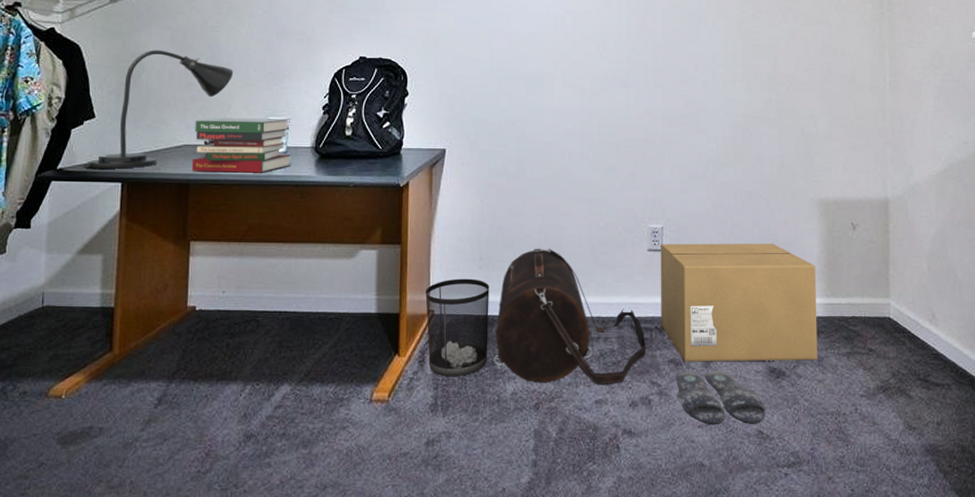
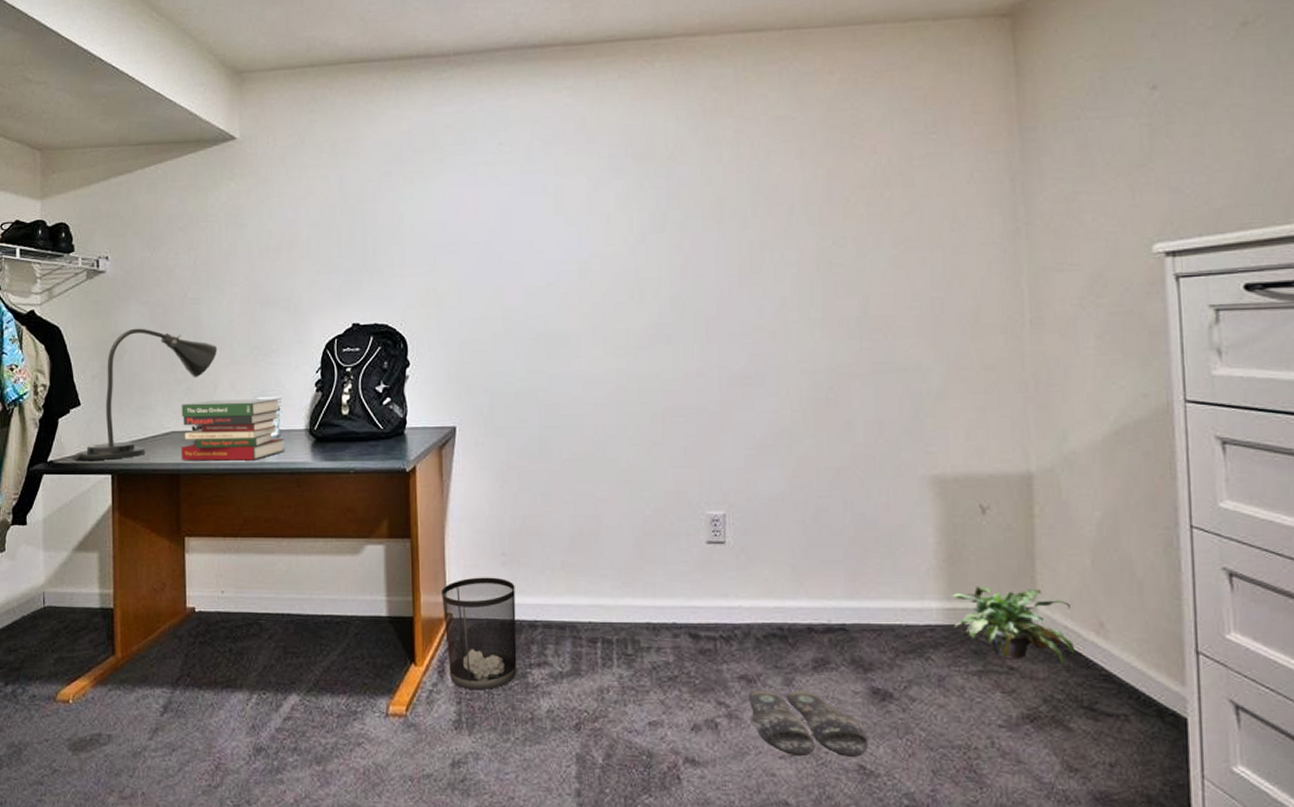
duffel bag: present [494,248,646,385] -> none [524,541,709,704]
box: present [660,243,818,362] -> none [722,533,937,680]
potted plant: none [830,286,915,348] -> present [952,586,1075,666]

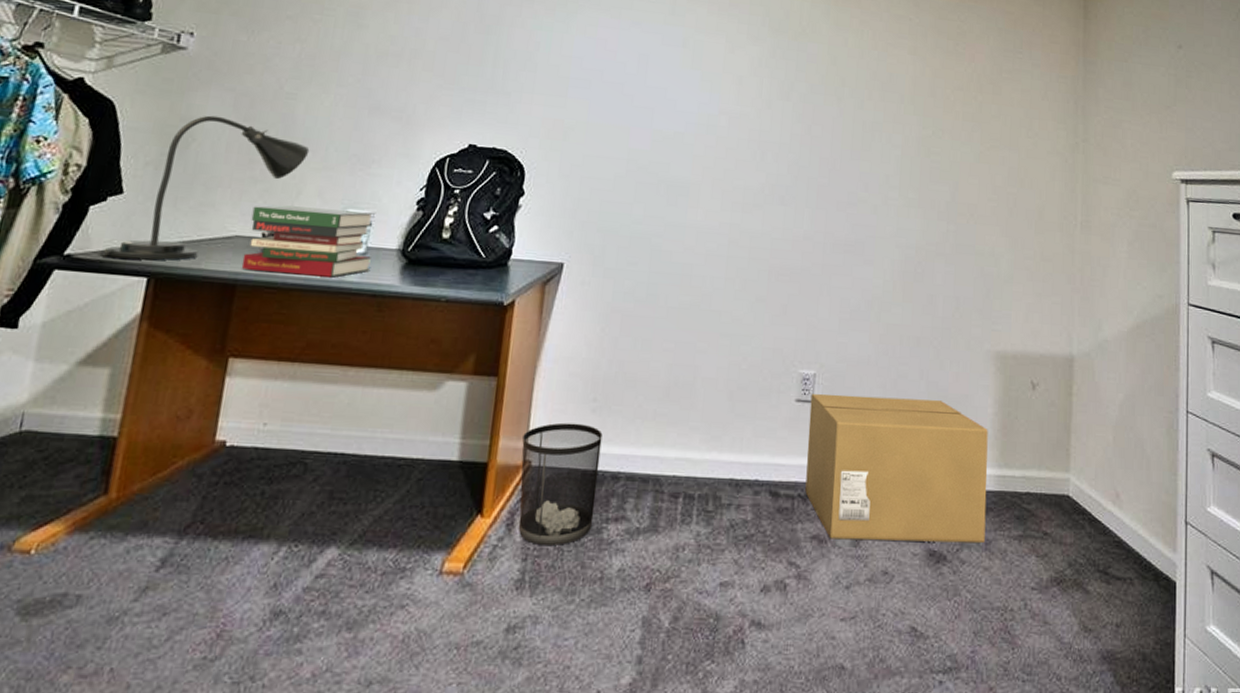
box: none [722,533,937,680] -> present [805,394,988,544]
slippers: present [750,690,869,757] -> none [818,551,922,619]
potted plant: present [952,586,1075,666] -> none [1002,455,1096,532]

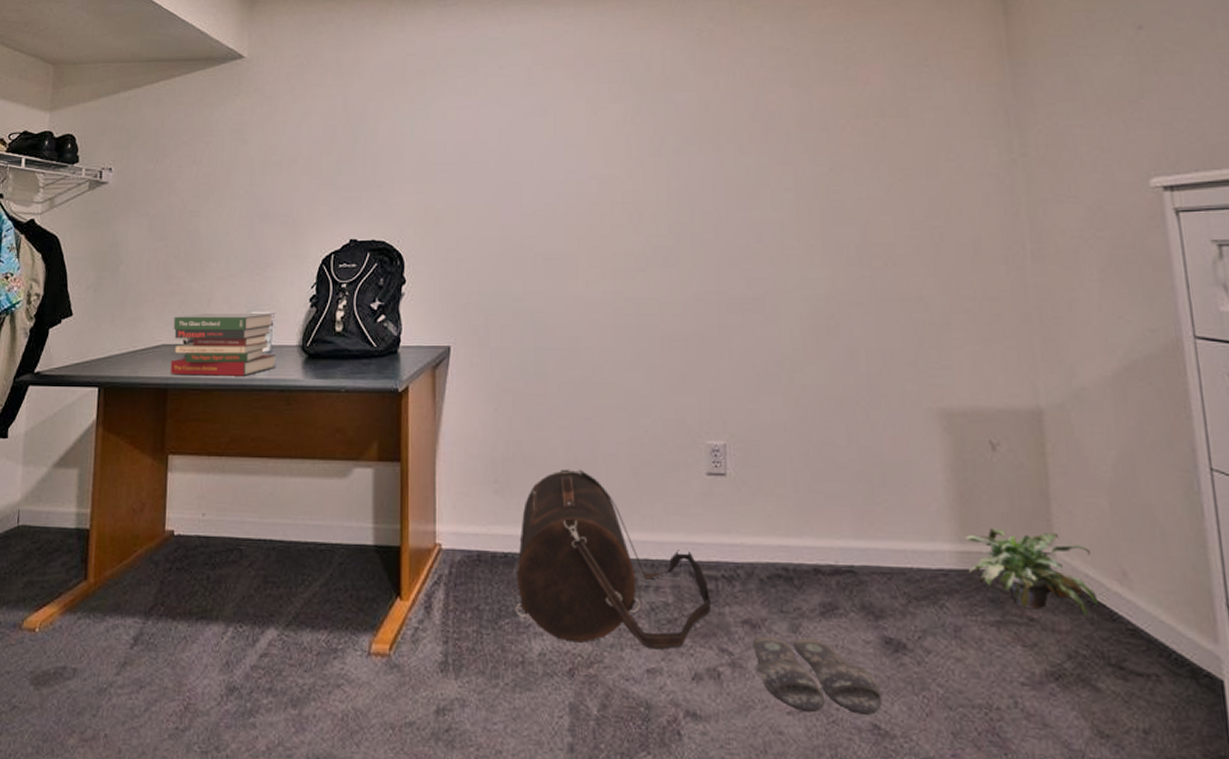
desk lamp: present [98,115,310,261] -> none [59,239,214,373]
waste bin: present [518,422,603,546] -> none [431,505,508,628]
duffel bag: none [600,390,786,564] -> present [515,469,711,650]
box: present [805,394,988,544] -> none [723,465,953,631]
slippers: none [818,551,922,619] -> present [754,637,883,715]
potted plant: none [1002,455,1096,532] -> present [965,528,1099,618]

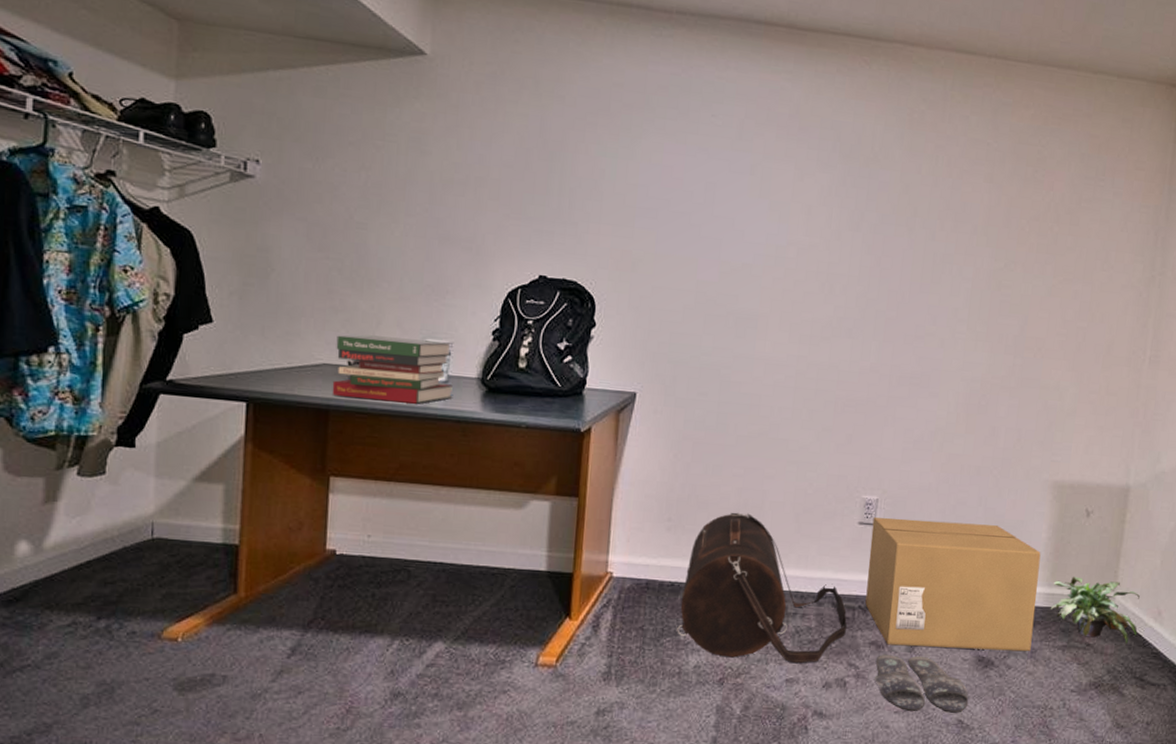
box: none [723,465,953,631] -> present [865,517,1041,652]

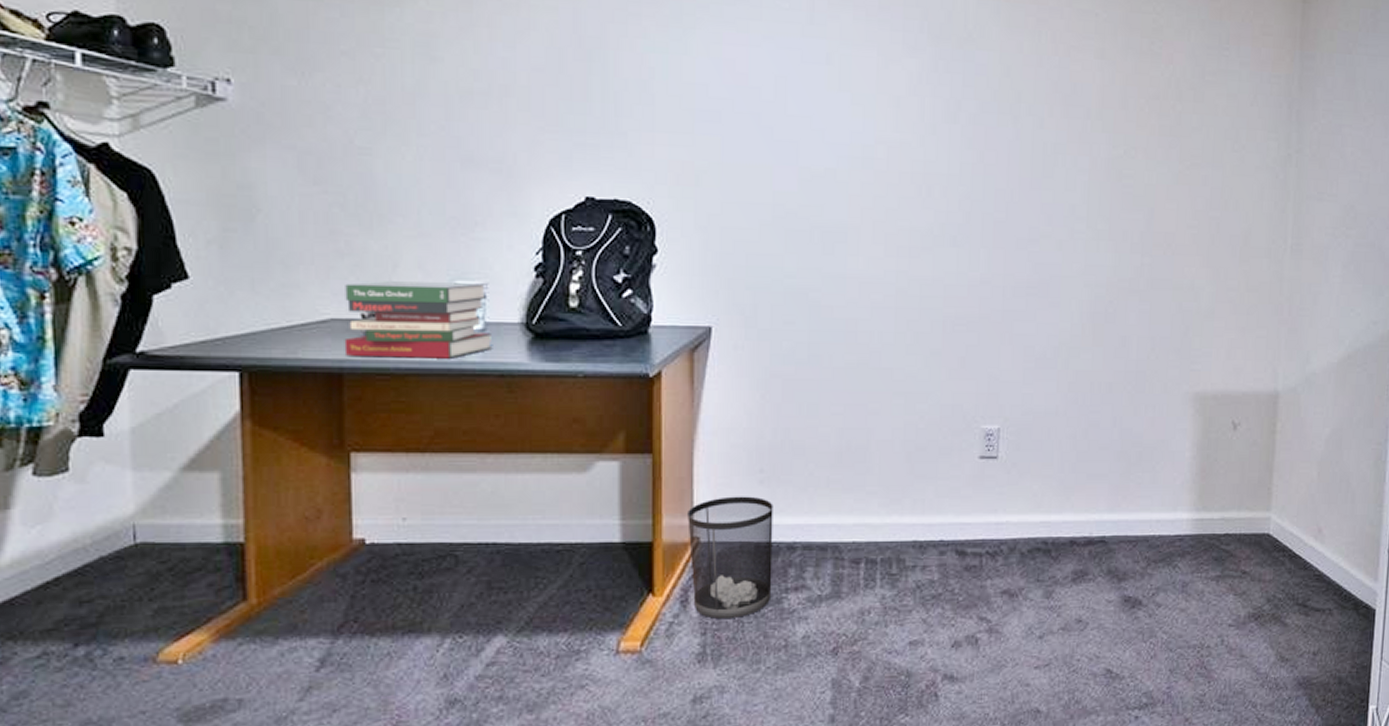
waste bin: none [603,539,678,645] -> present [687,496,773,619]
duffel bag: present [677,512,847,664] -> none [779,456,974,623]
box: present [865,517,1041,652] -> none [993,448,1186,593]
slippers: present [875,655,969,713] -> none [1010,601,1117,665]
potted plant: present [1050,576,1140,645] -> none [1200,497,1297,569]

